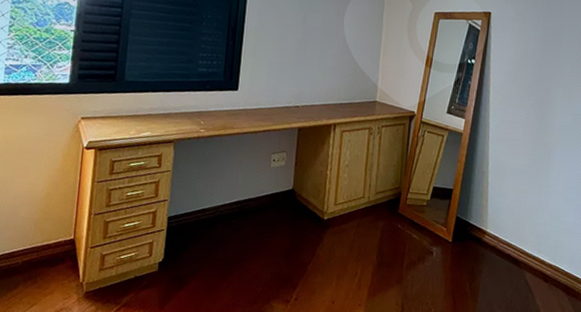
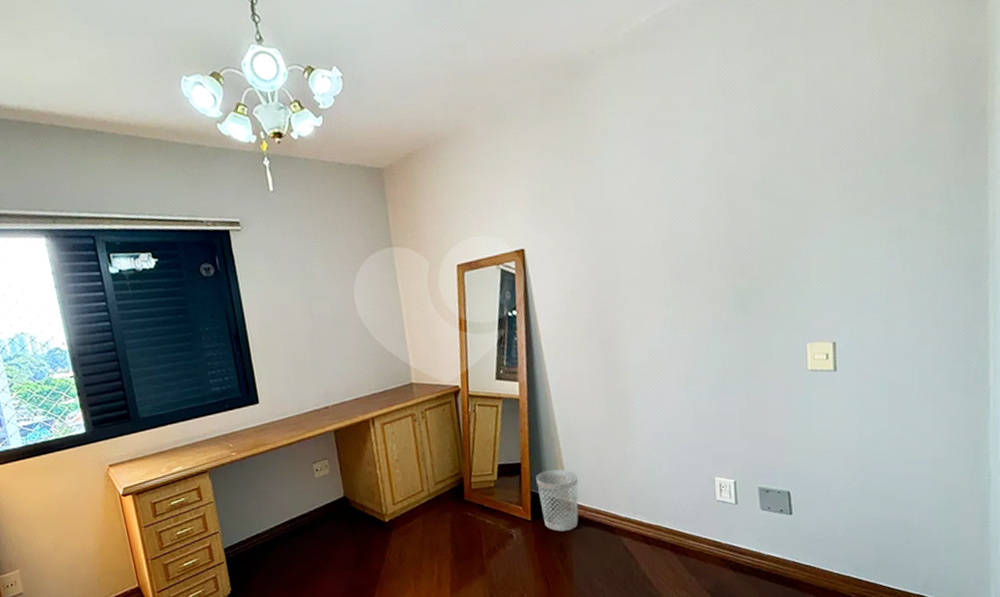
wastebasket: none [462,199,498,257] -> present [536,469,579,532]

